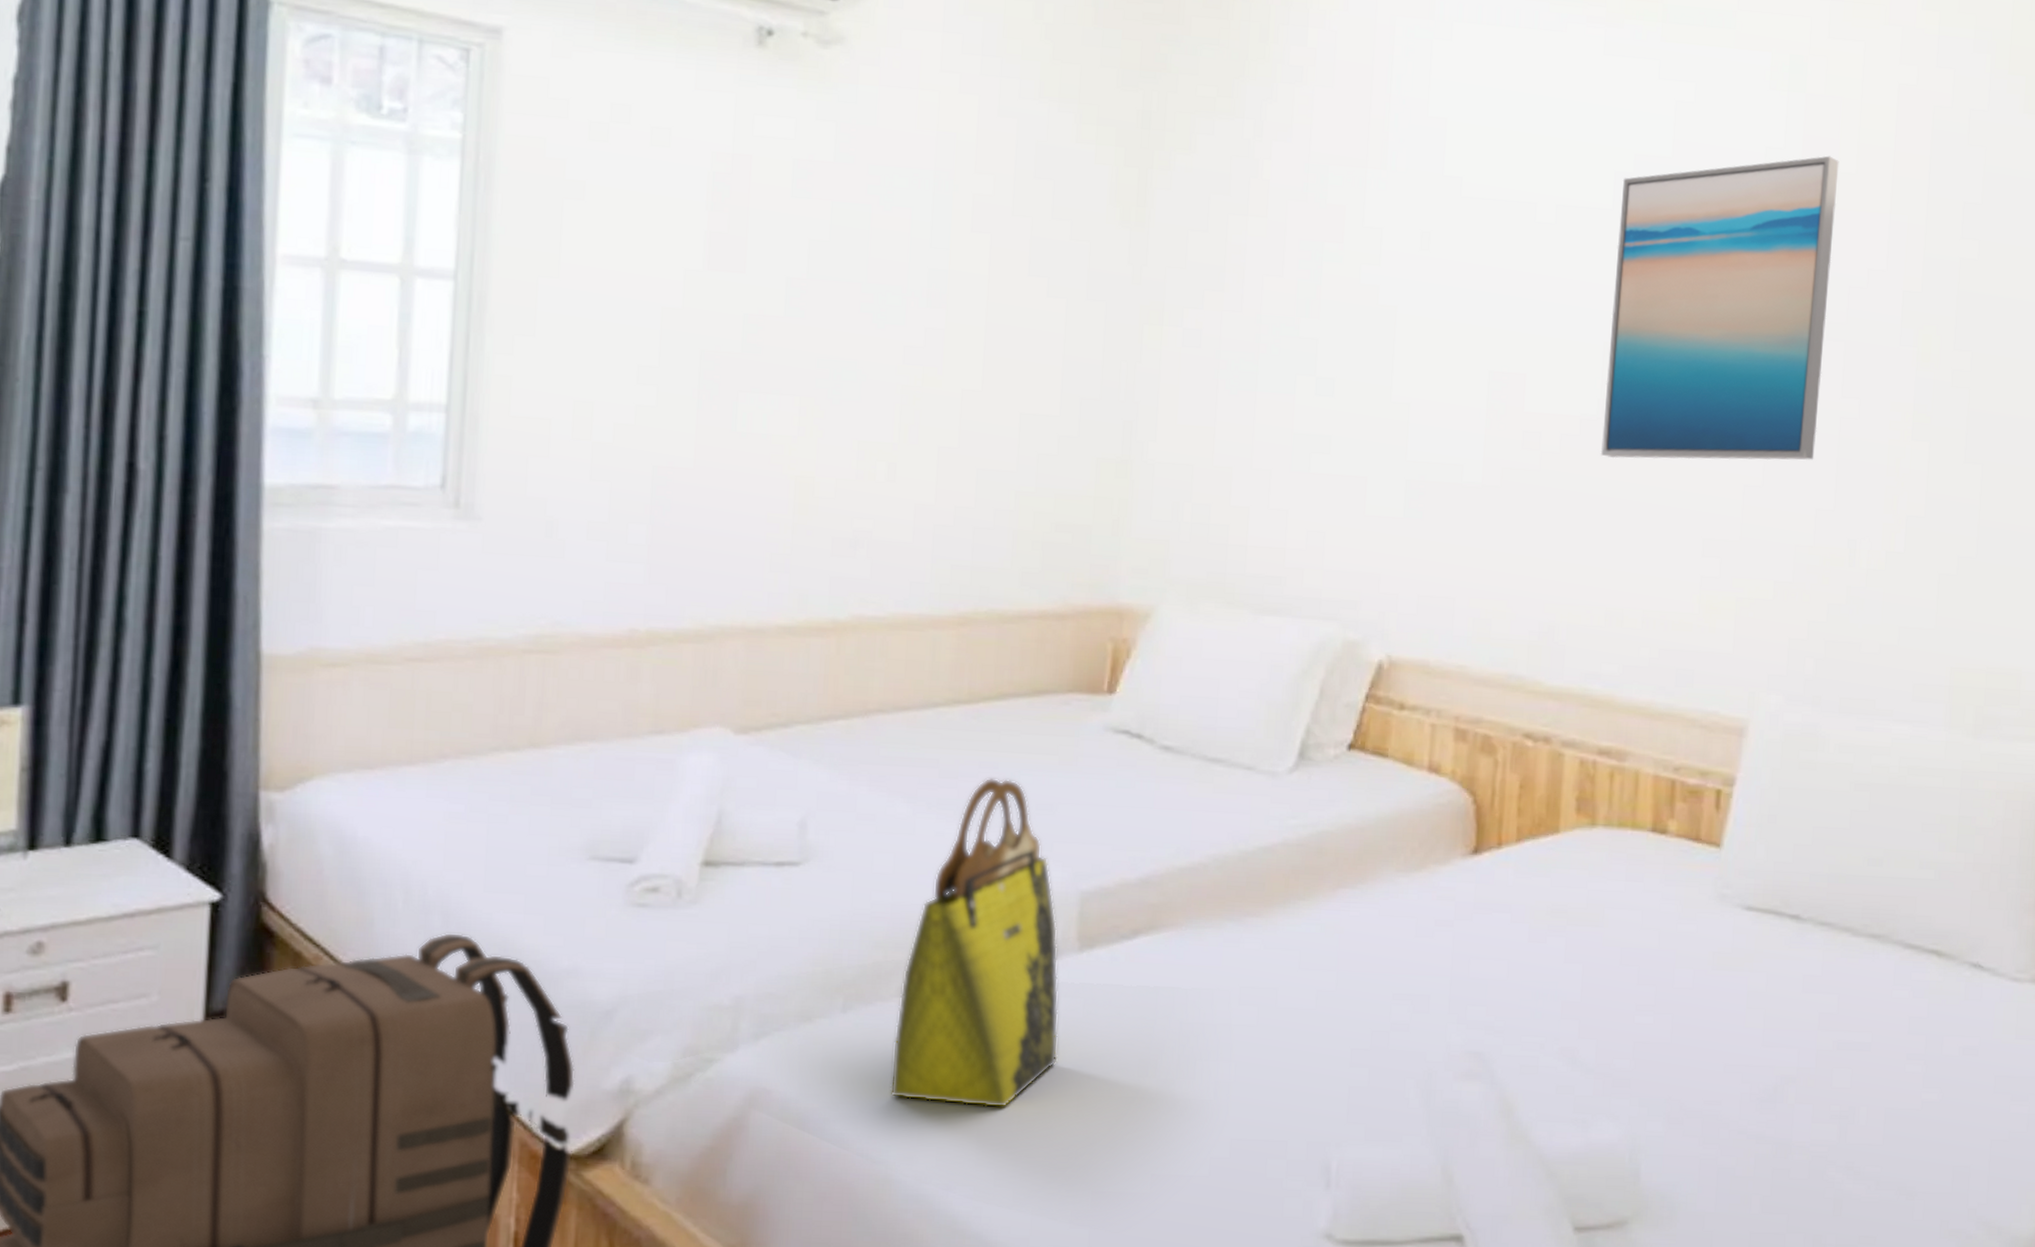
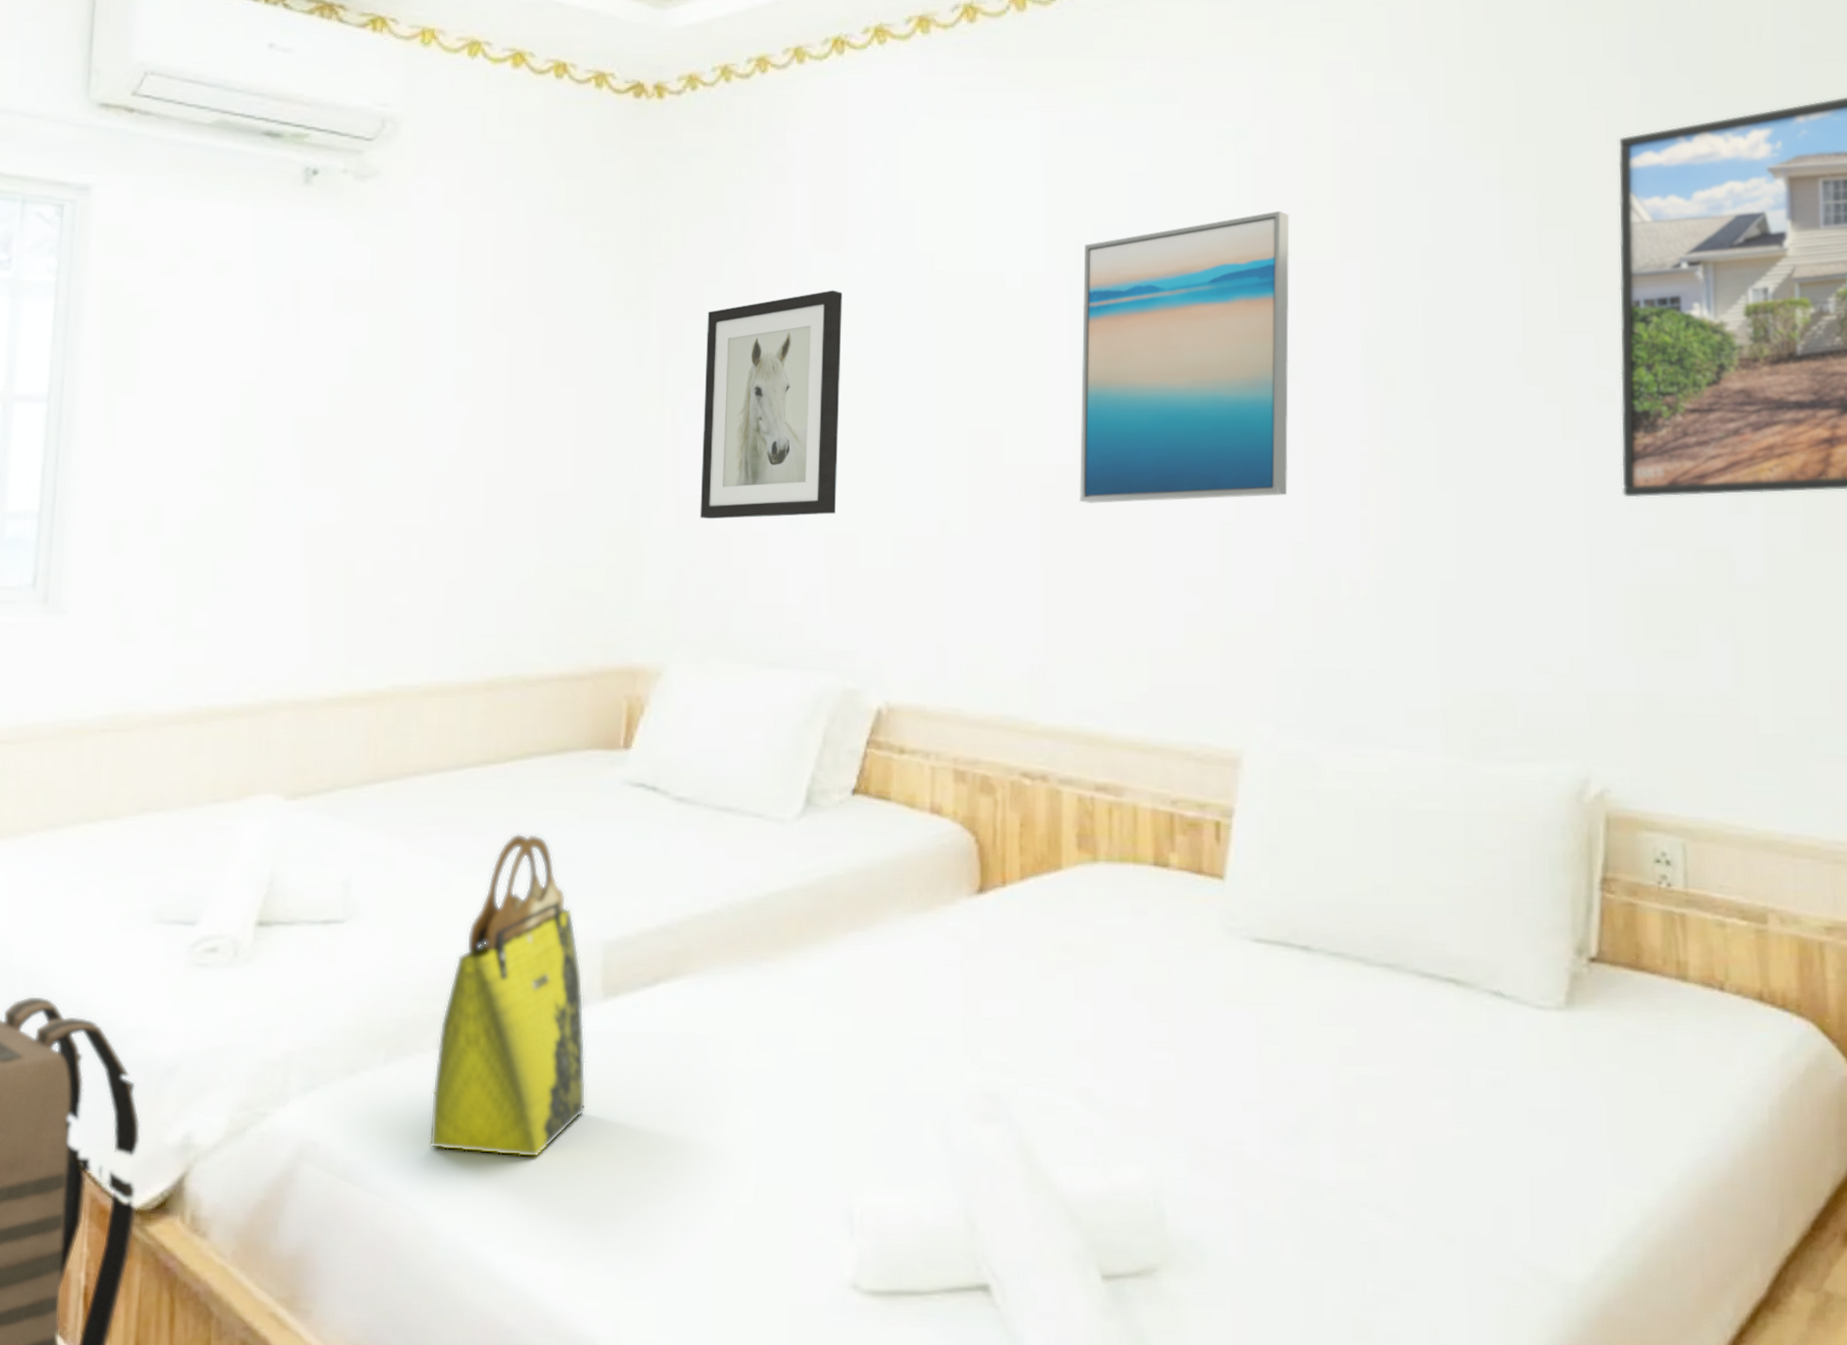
wall art: none [1197,209,1362,455] -> present [700,290,843,520]

